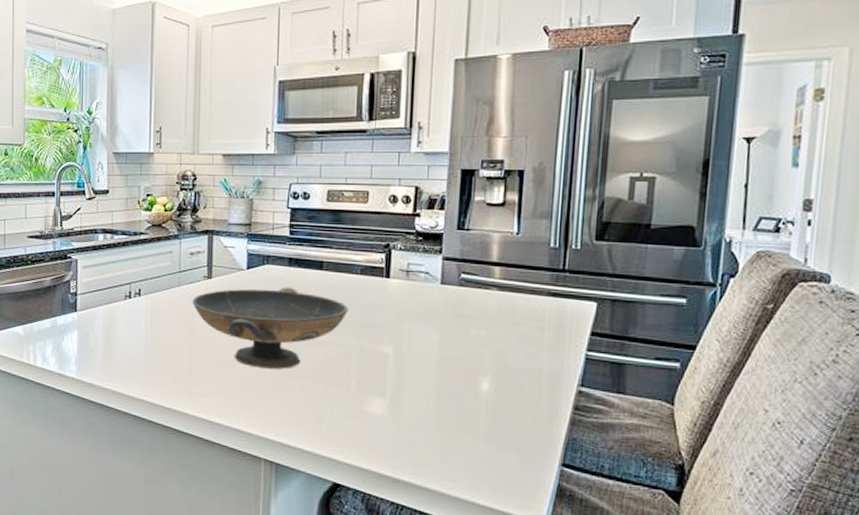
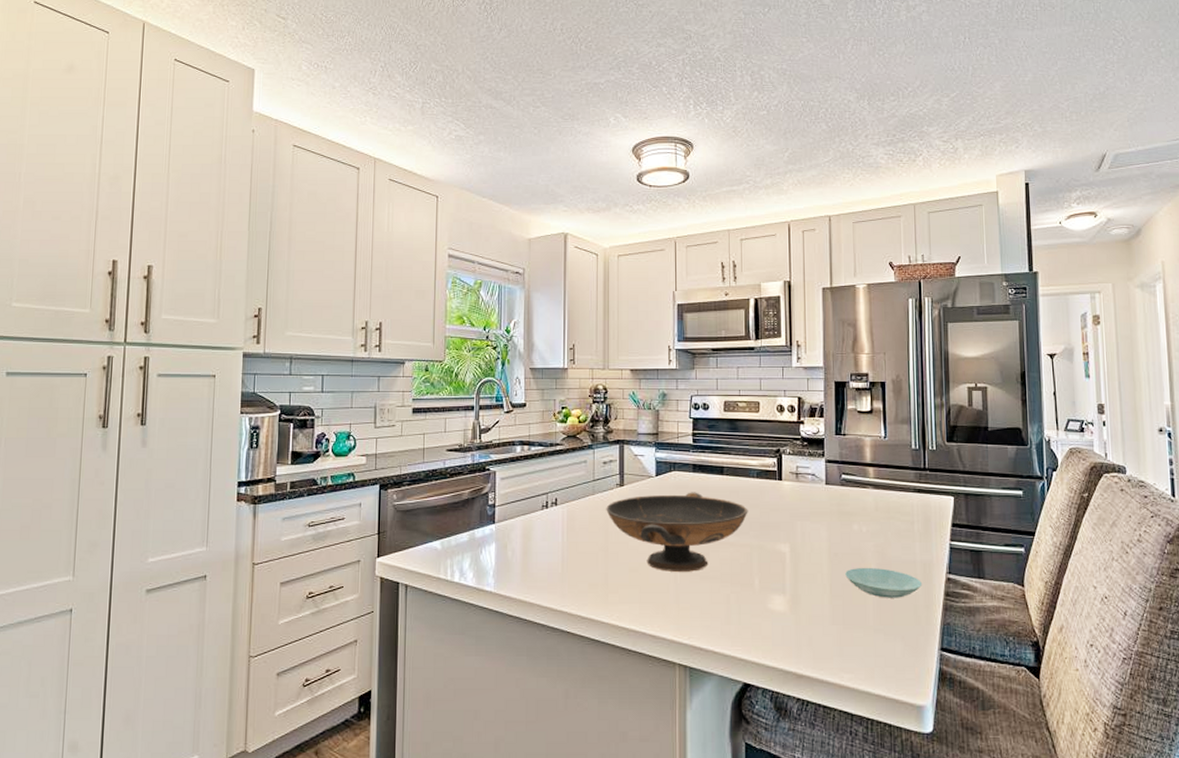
saucer: none [456,374,548,409] -> present [845,567,923,598]

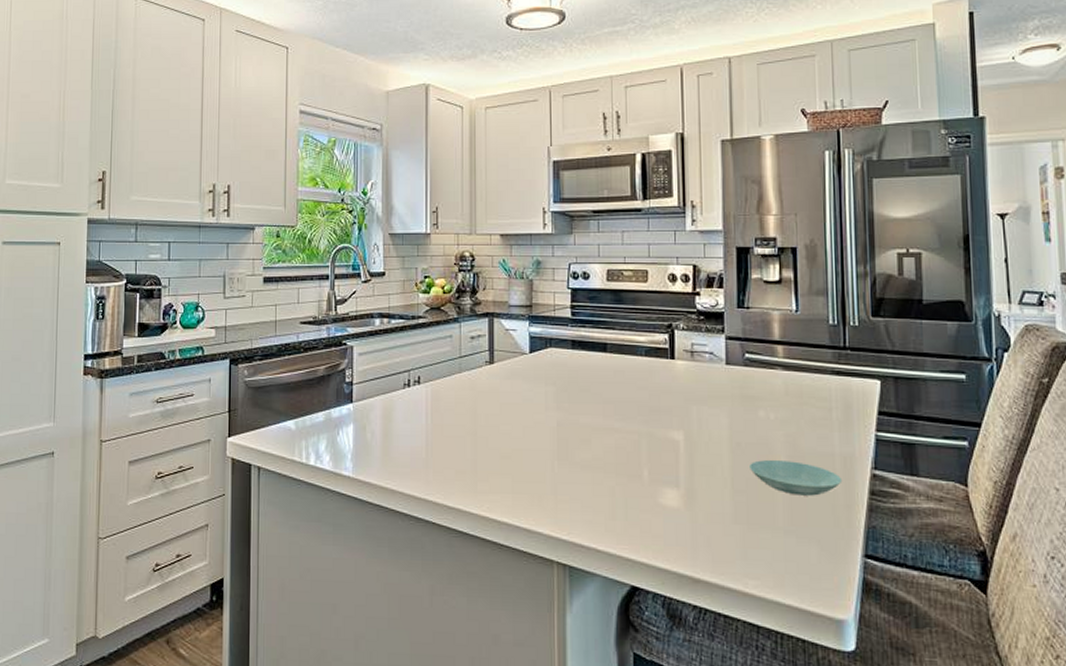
decorative bowl: present [606,492,748,572] -> none [474,371,636,460]

